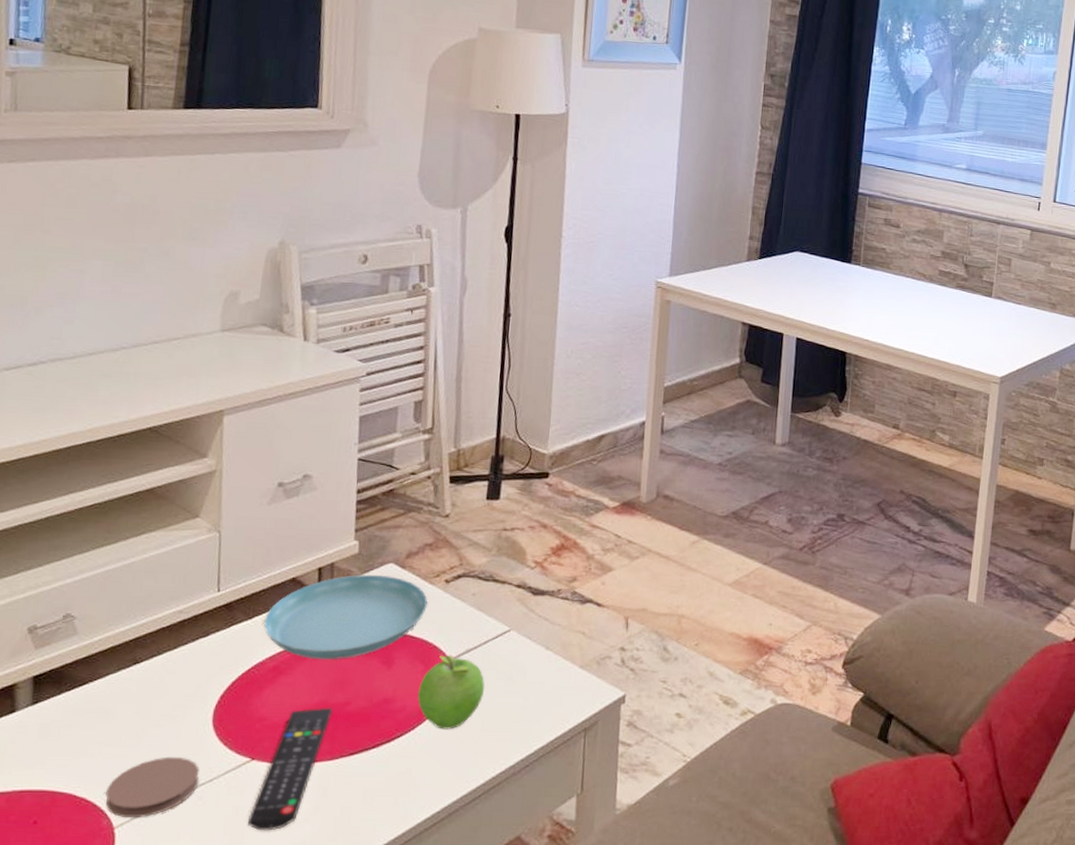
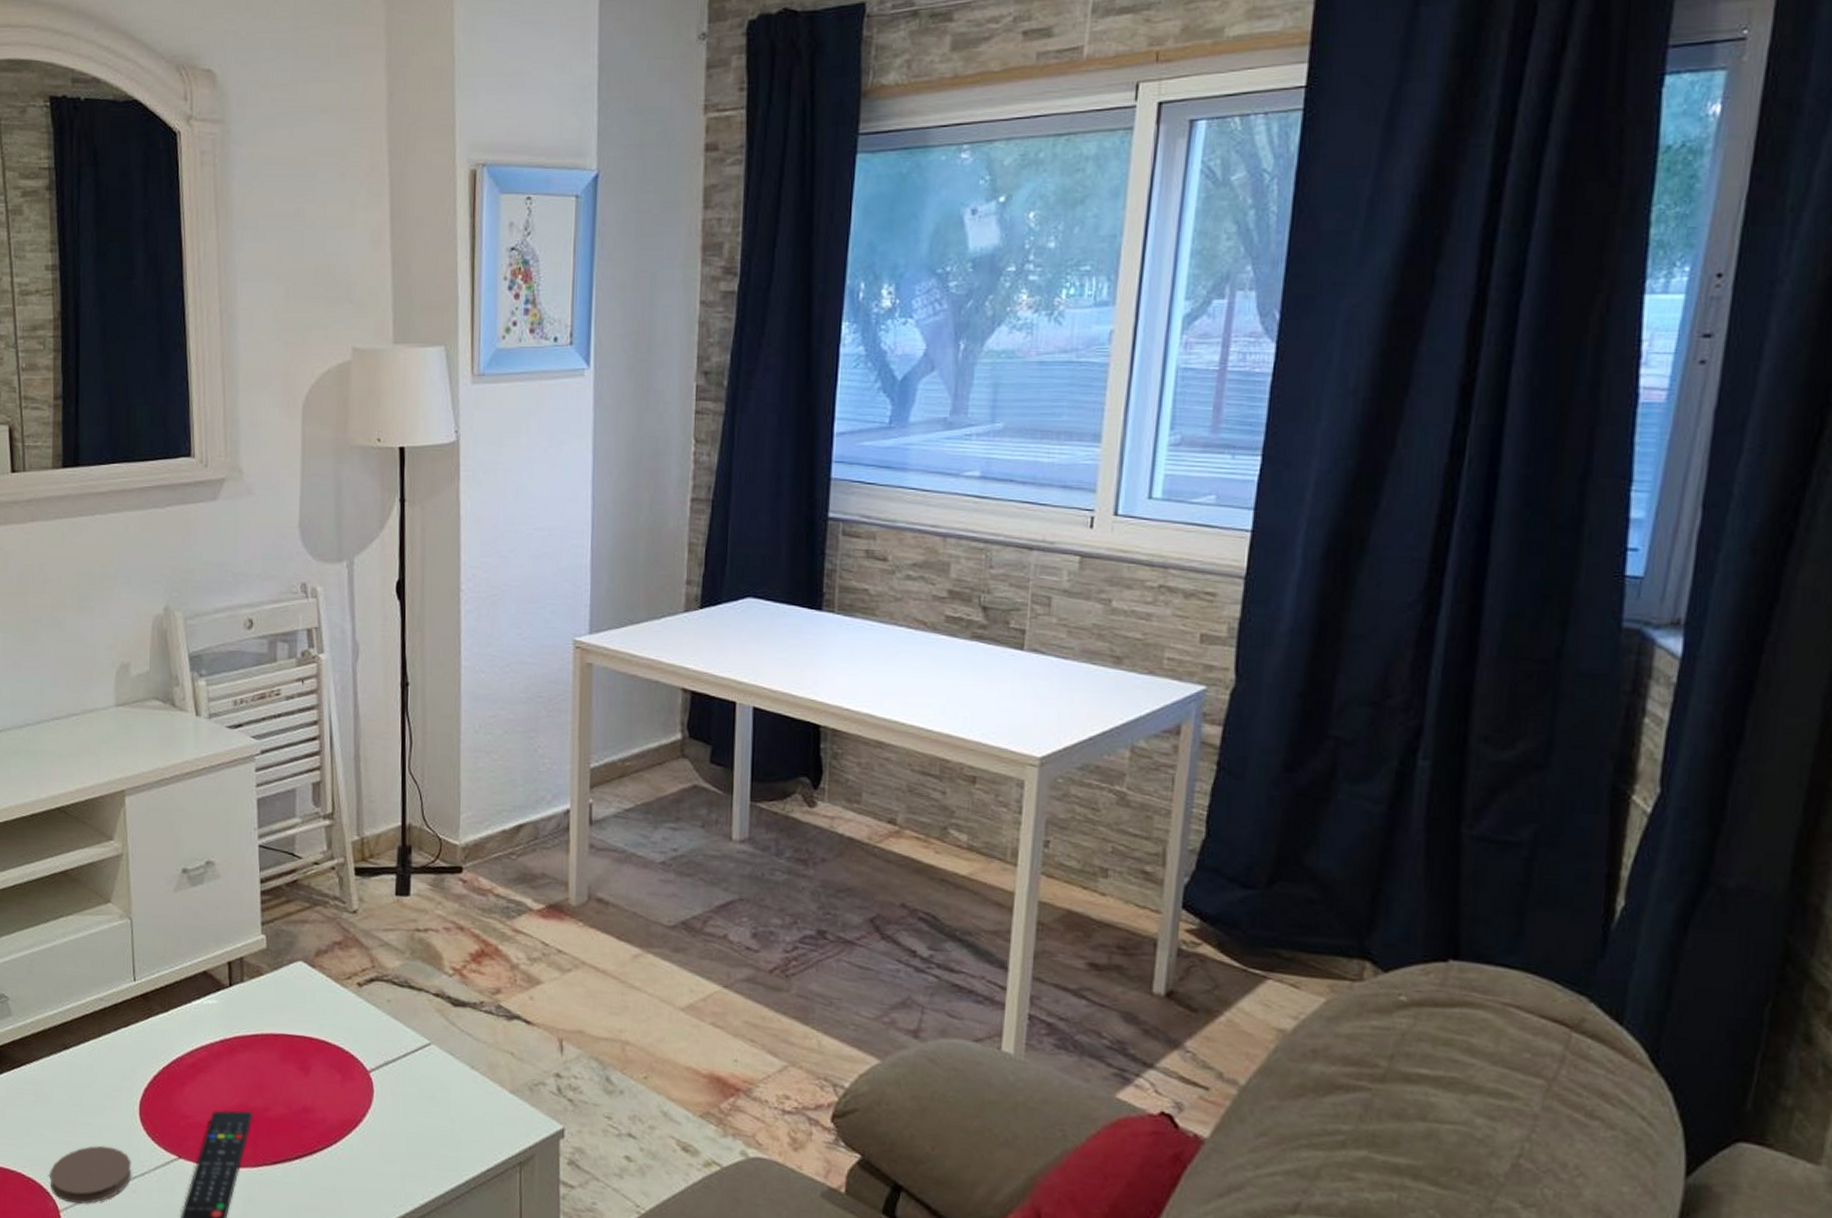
saucer: present [264,574,428,660] -> none [180,971,340,1061]
fruit: present [417,654,485,730] -> none [336,1065,408,1148]

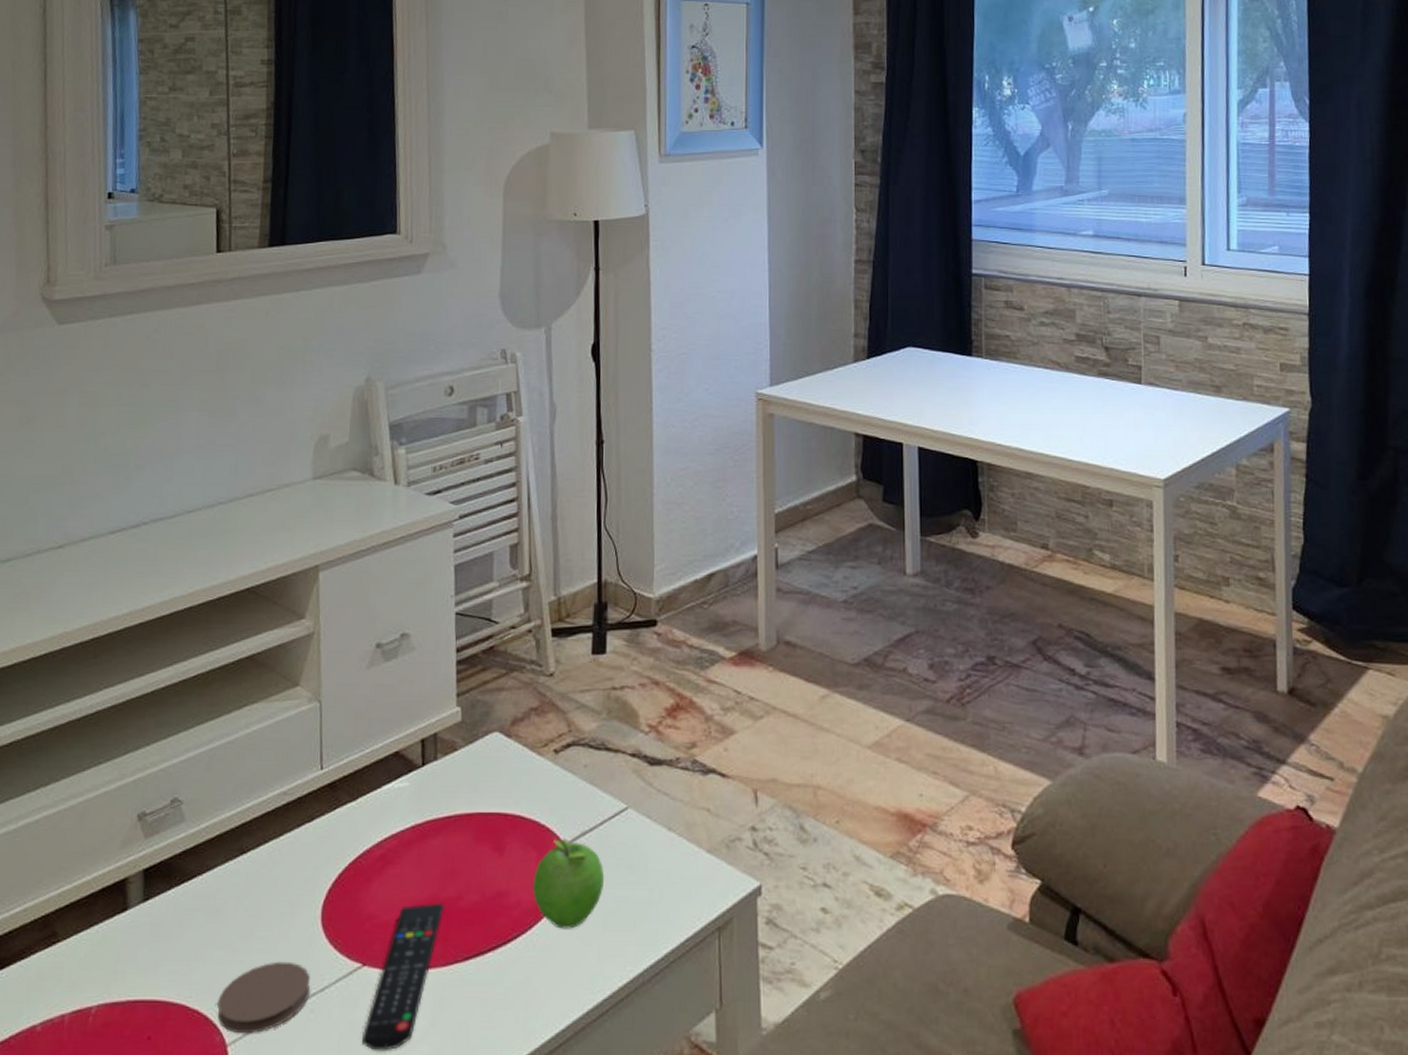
fruit: none [336,1065,408,1148] -> present [532,838,605,929]

